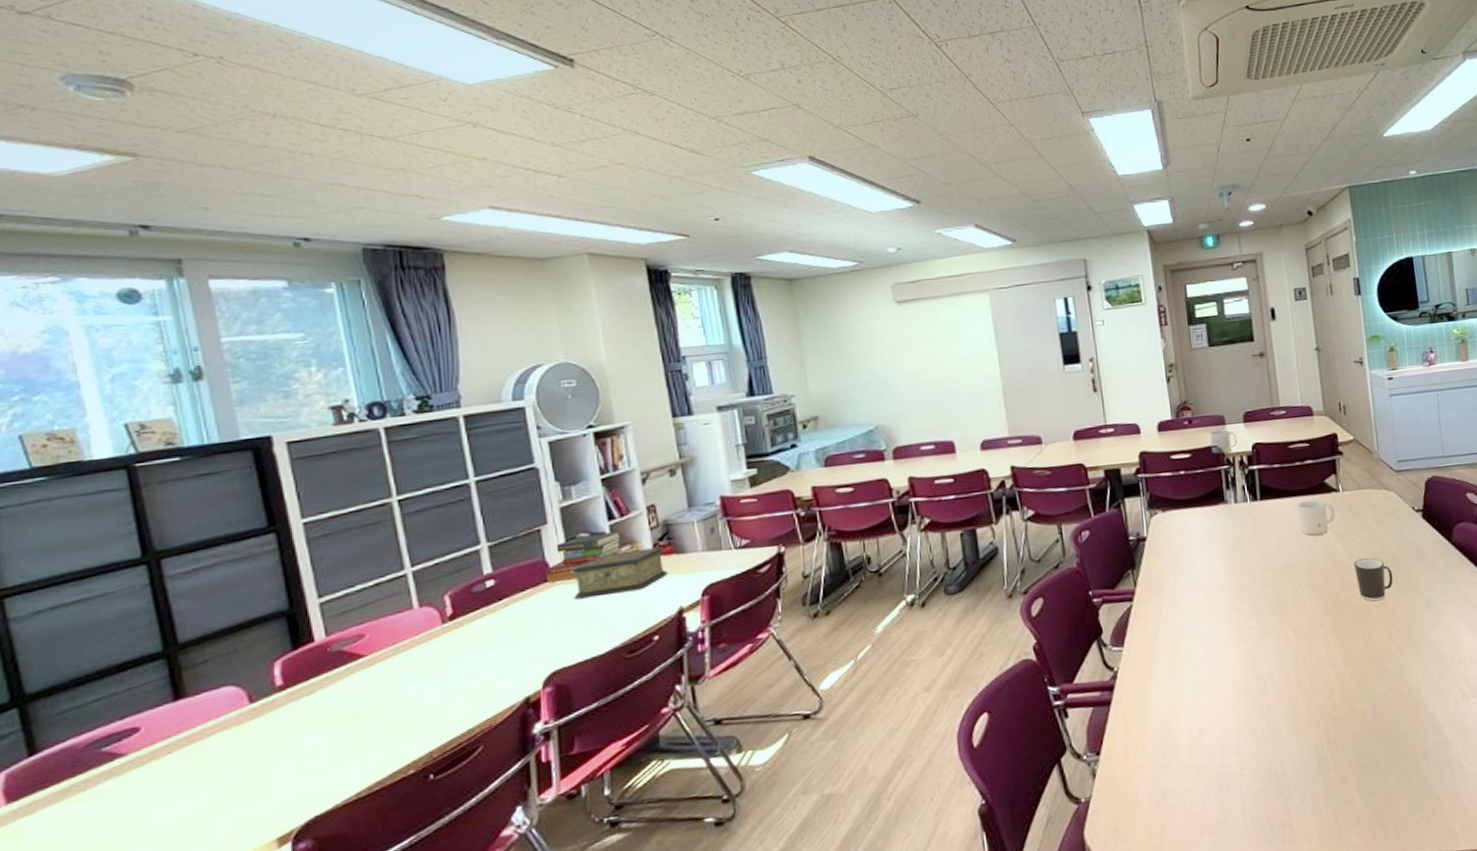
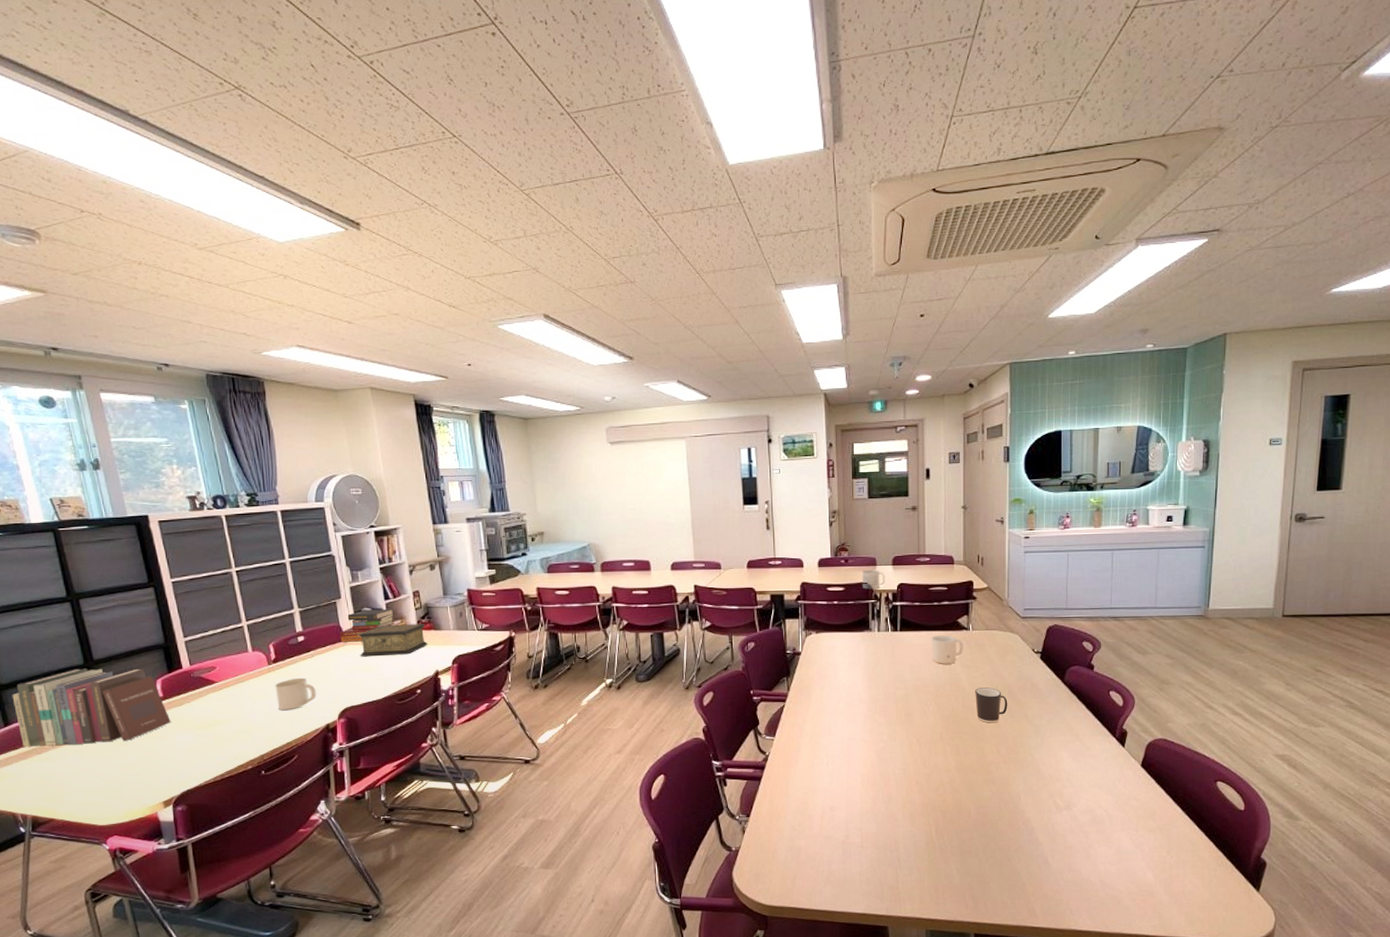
books: none [44,647,294,785] -> present [12,668,171,748]
mug: none [451,636,512,686] -> present [275,677,316,711]

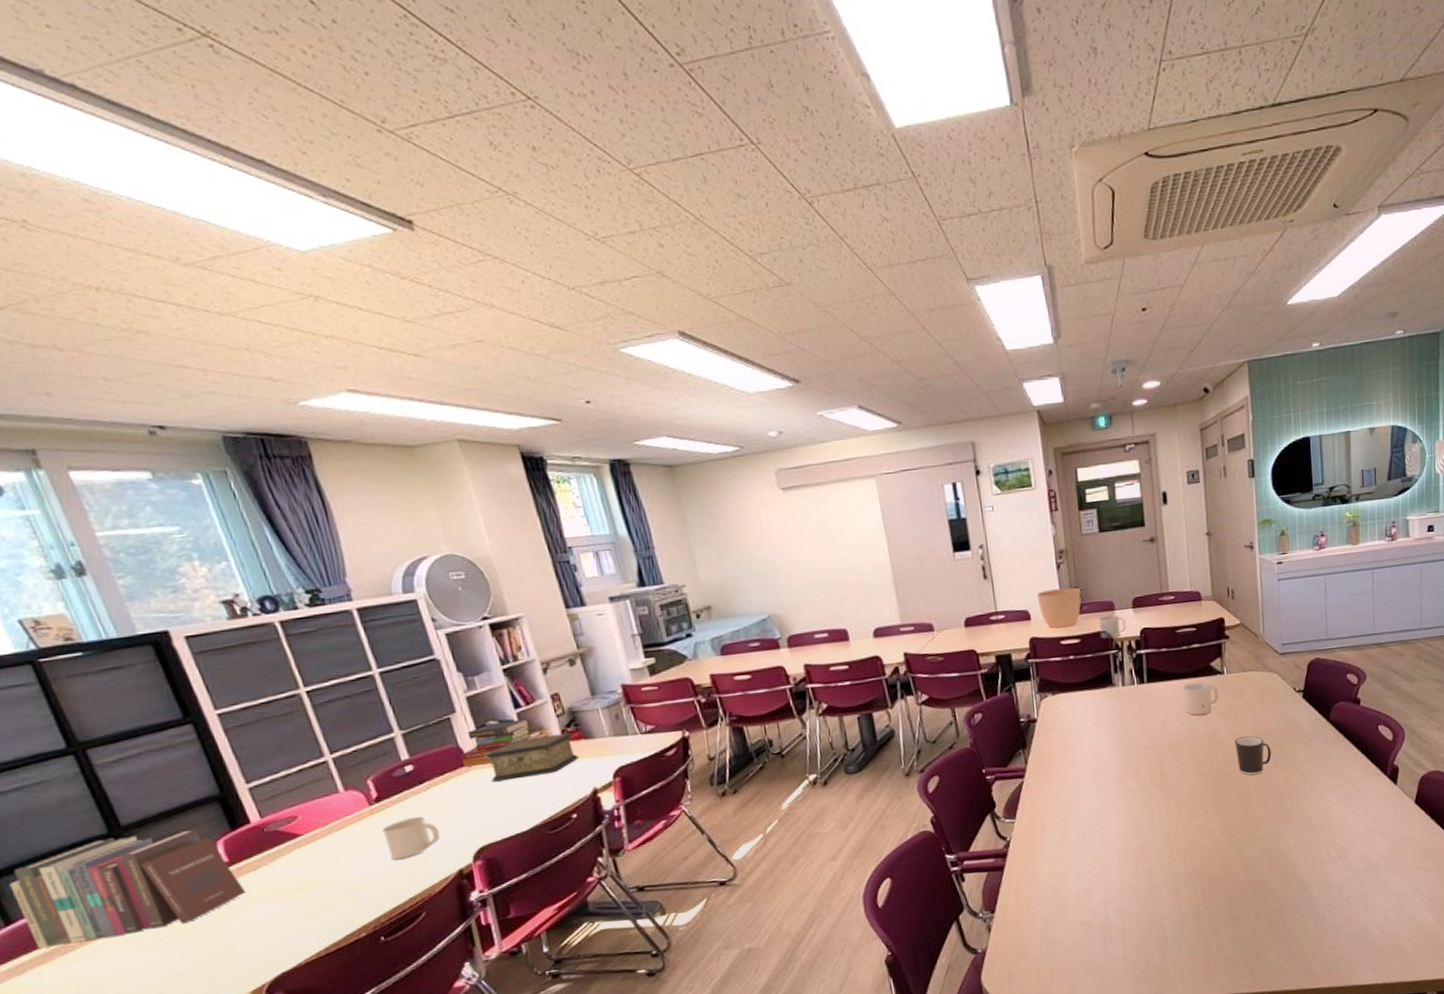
flower pot: none [810,543,848,577] -> present [1037,587,1082,629]

